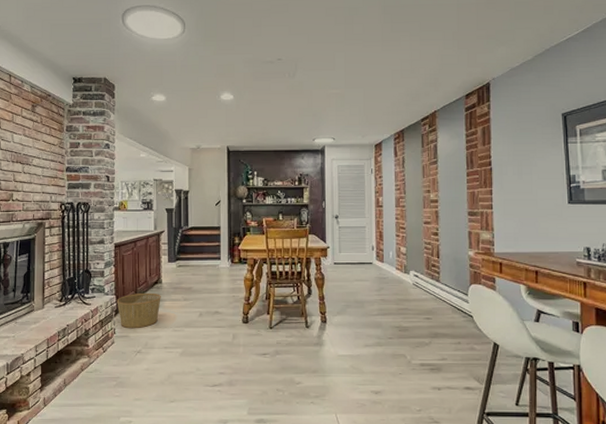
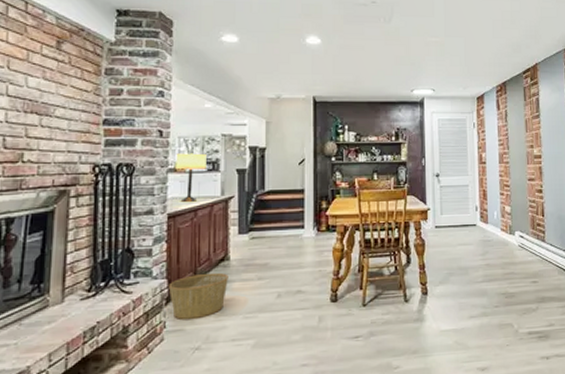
table lamp: none [119,195,143,234] -> present [175,153,207,202]

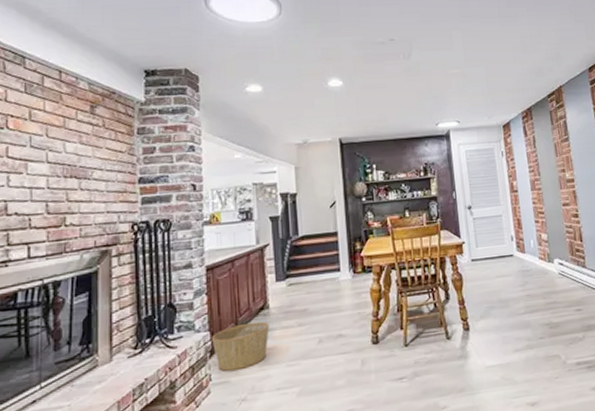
table lamp: present [175,153,207,202] -> none [210,204,240,254]

